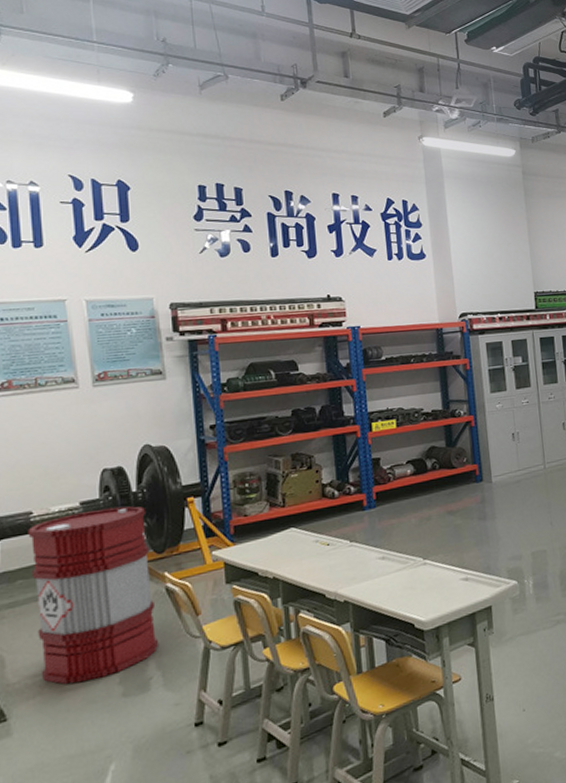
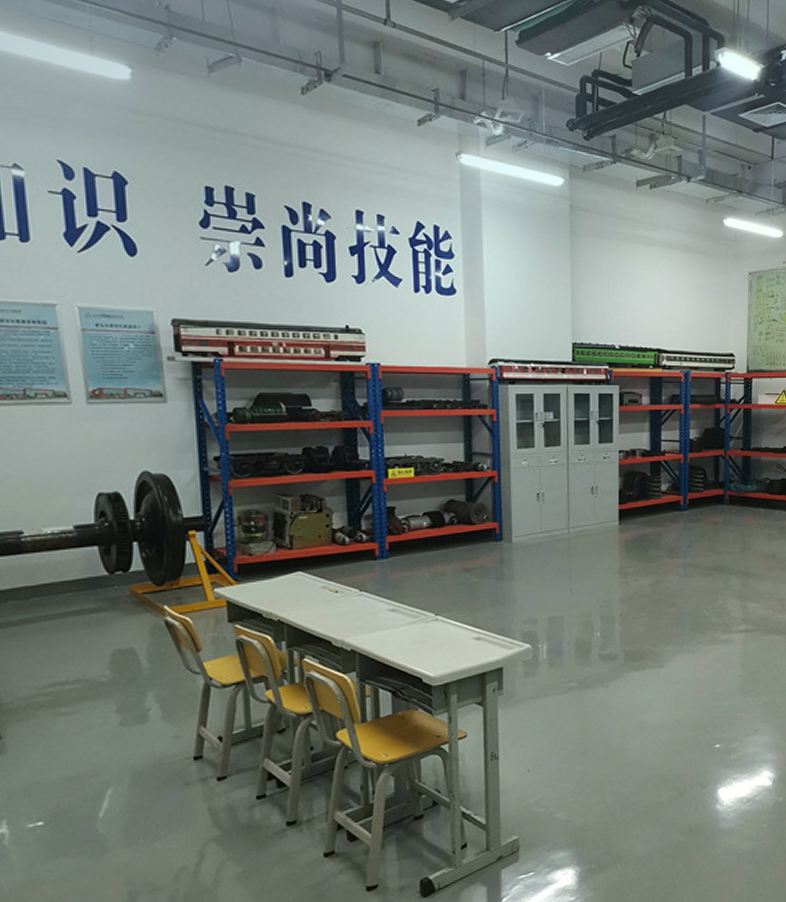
trash can: present [28,506,158,685] -> none [18,534,157,709]

